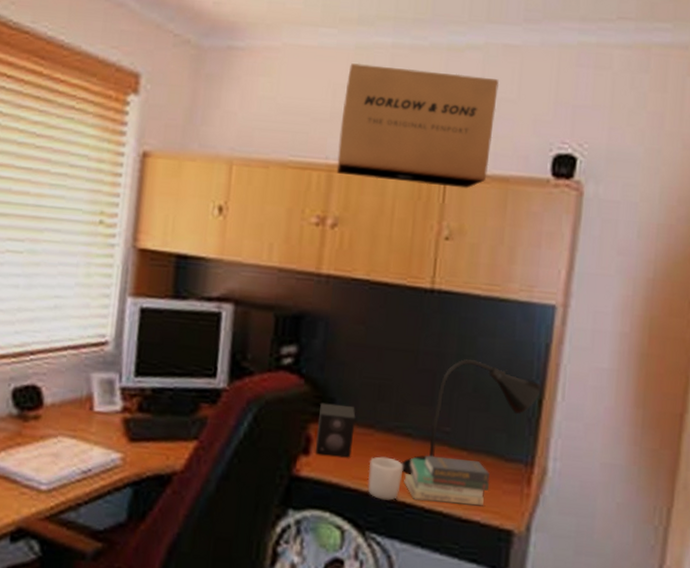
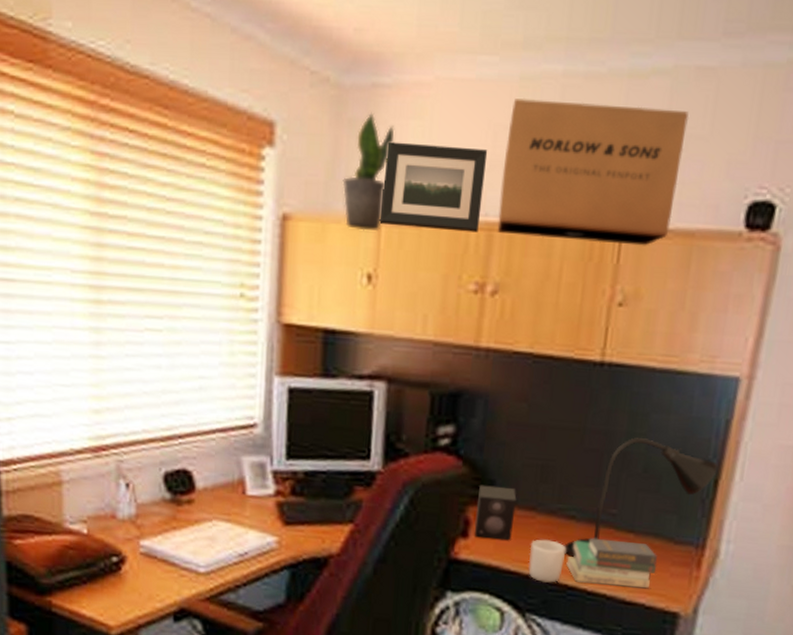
potted plant: none [198,69,247,170] -> present [342,112,395,232]
picture frame: none [231,94,328,173] -> present [379,141,488,233]

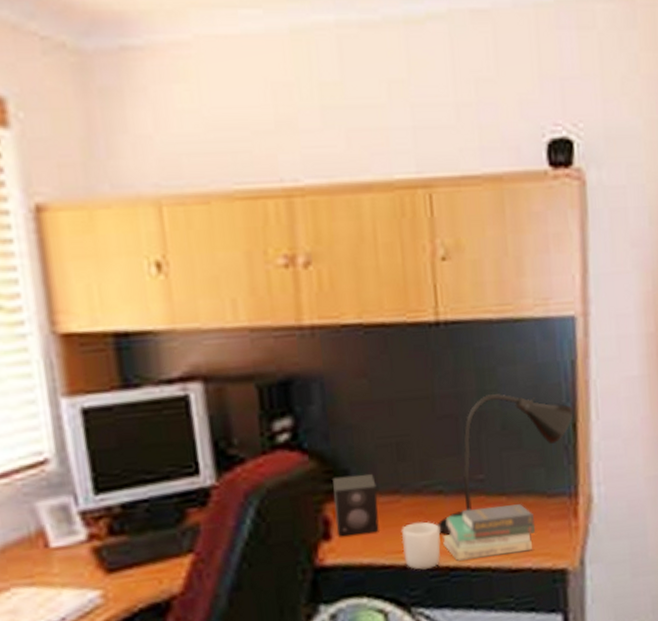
potted plant: present [342,112,395,232] -> none [104,78,161,214]
picture frame: present [379,141,488,233] -> none [151,109,276,204]
box: present [497,98,689,246] -> none [287,52,477,199]

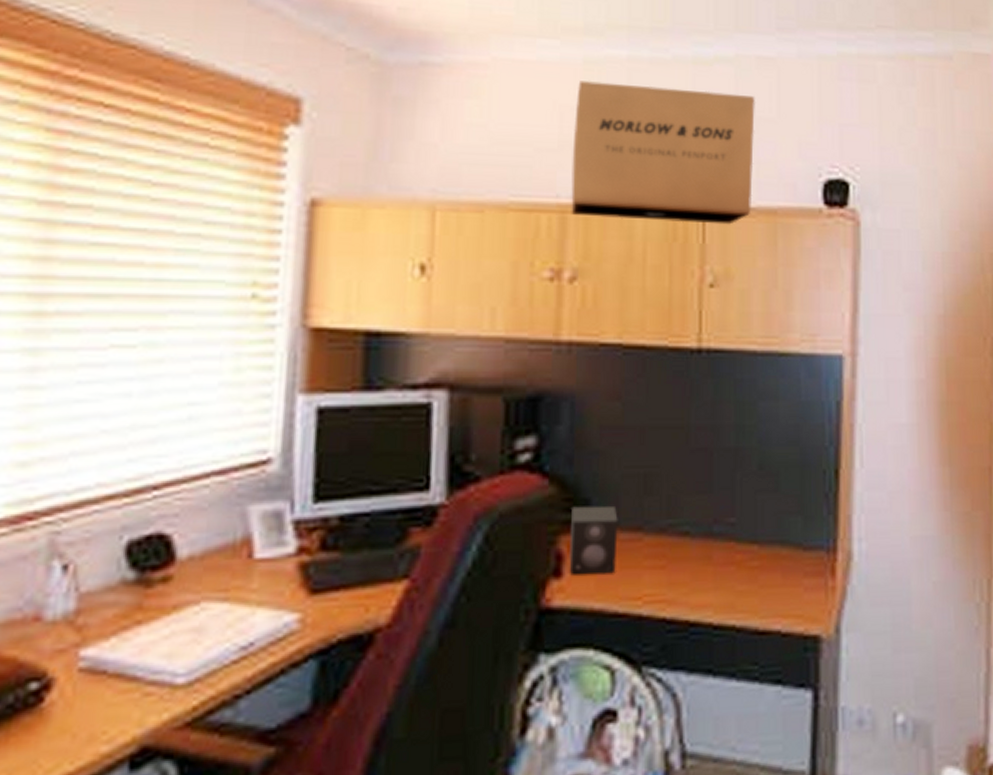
box: none [287,52,477,199] -> present [571,81,755,225]
mug: present [400,521,441,570] -> none [639,565,683,622]
desk lamp: present [437,394,573,535] -> none [680,430,836,584]
books: present [442,504,536,561] -> none [685,554,788,615]

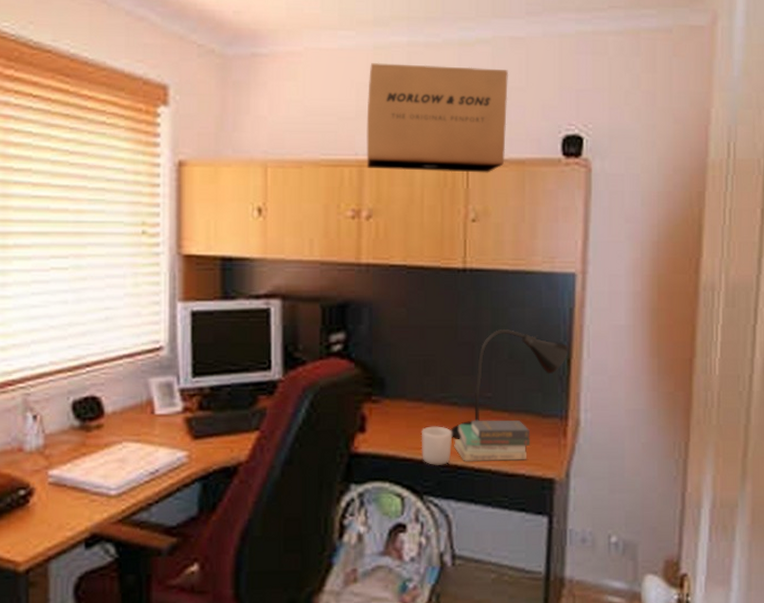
speaker: present [569,505,618,575] -> none [370,383,405,431]
mug: none [639,565,683,622] -> present [421,426,453,465]
desk lamp: none [680,430,836,584] -> present [451,329,569,439]
books: none [685,554,788,615] -> present [454,420,531,461]

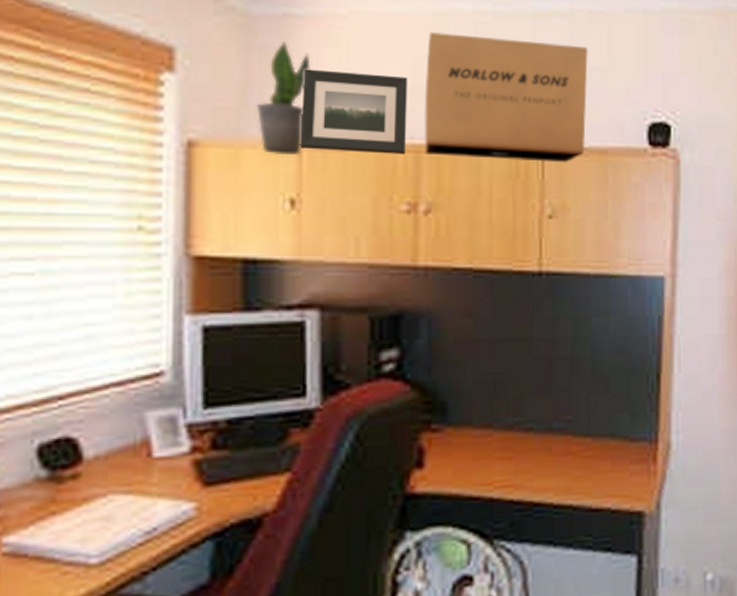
potted plant: none [231,76,274,172] -> present [256,40,311,156]
picture frame: none [265,99,353,169] -> present [300,68,408,155]
mug: present [421,426,453,465] -> none [490,456,528,503]
desk lamp: present [451,329,569,439] -> none [525,342,658,471]
books: present [454,420,531,461] -> none [529,446,617,497]

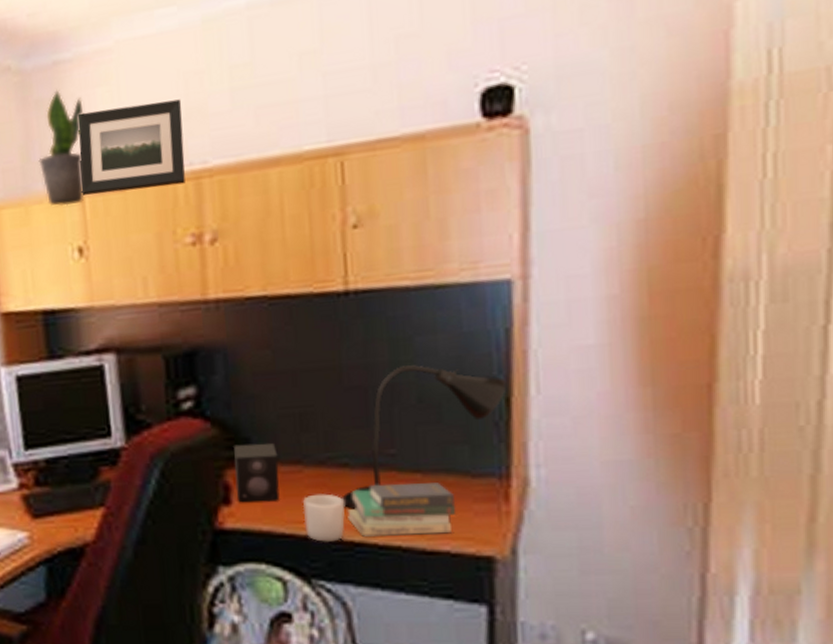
box: present [424,32,588,163] -> none [199,12,395,179]
speaker: none [429,407,471,466] -> present [234,442,280,503]
mug: none [490,456,528,503] -> present [302,494,345,542]
desk lamp: none [525,342,658,471] -> present [342,365,507,509]
books: none [529,446,617,497] -> present [347,482,456,537]

